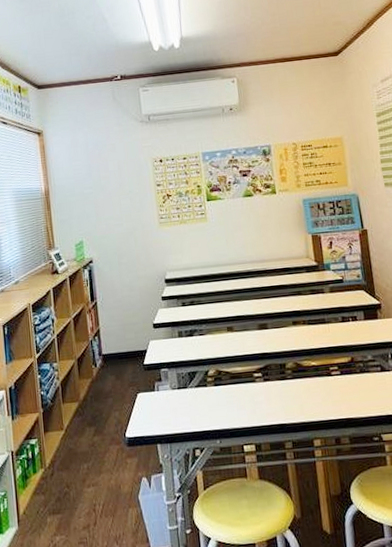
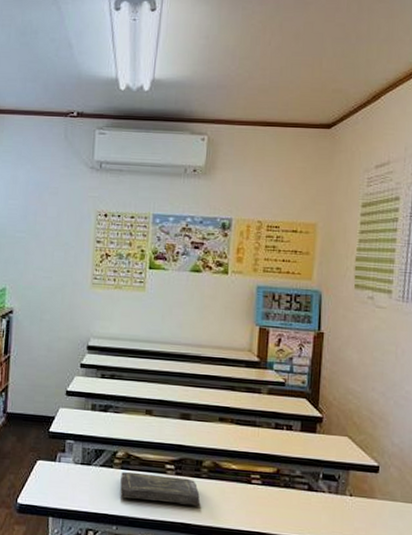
book: none [215,382,290,413] -> present [120,472,200,506]

